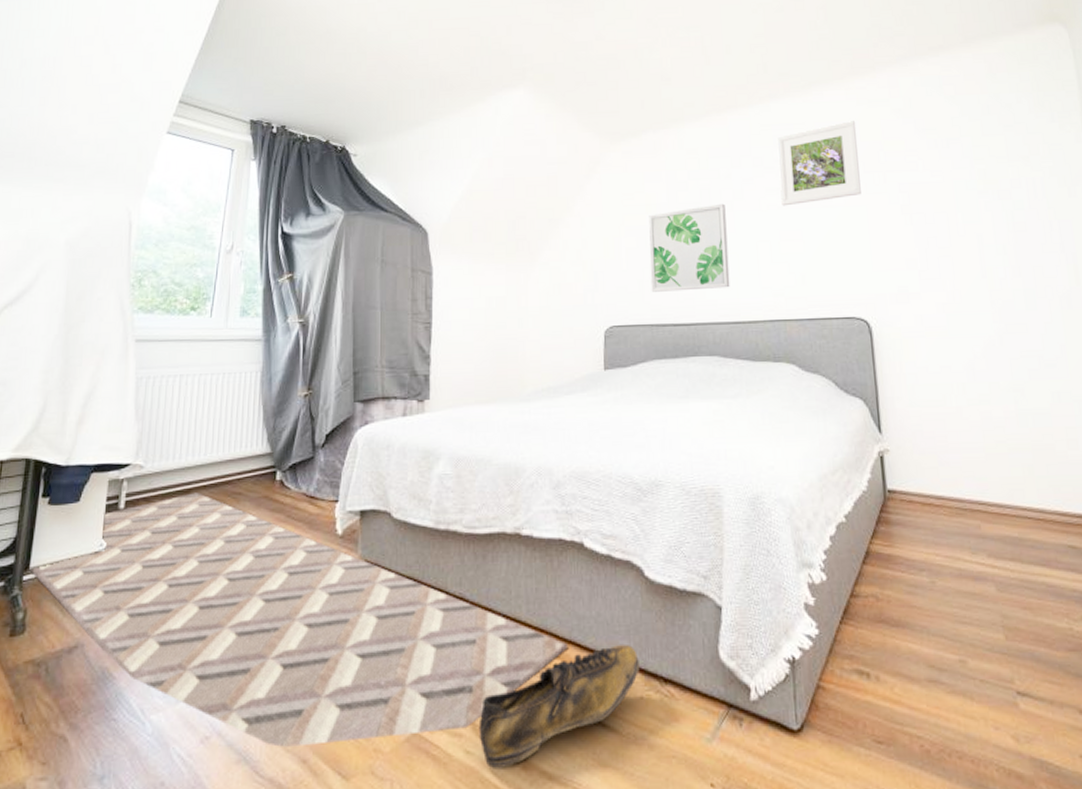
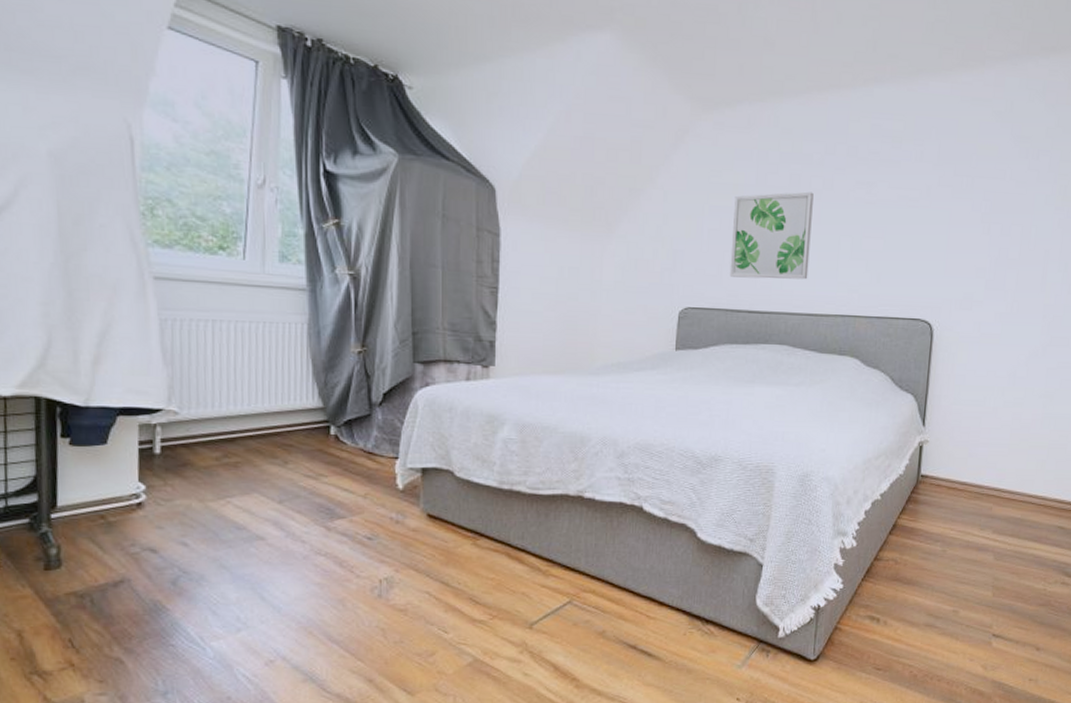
rug: present [28,492,567,747] -> none [56,442,622,669]
shoe: present [478,644,640,768] -> none [536,591,686,686]
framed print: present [776,121,861,206] -> none [869,118,956,202]

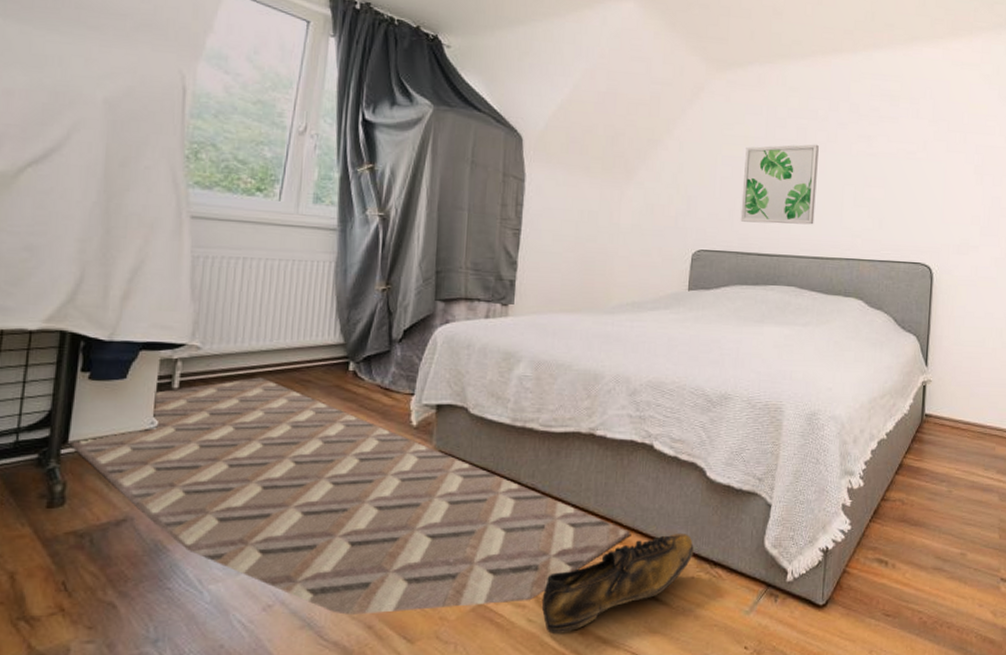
rug: none [56,442,622,669] -> present [67,377,630,615]
shoe: none [536,591,686,686] -> present [541,532,694,634]

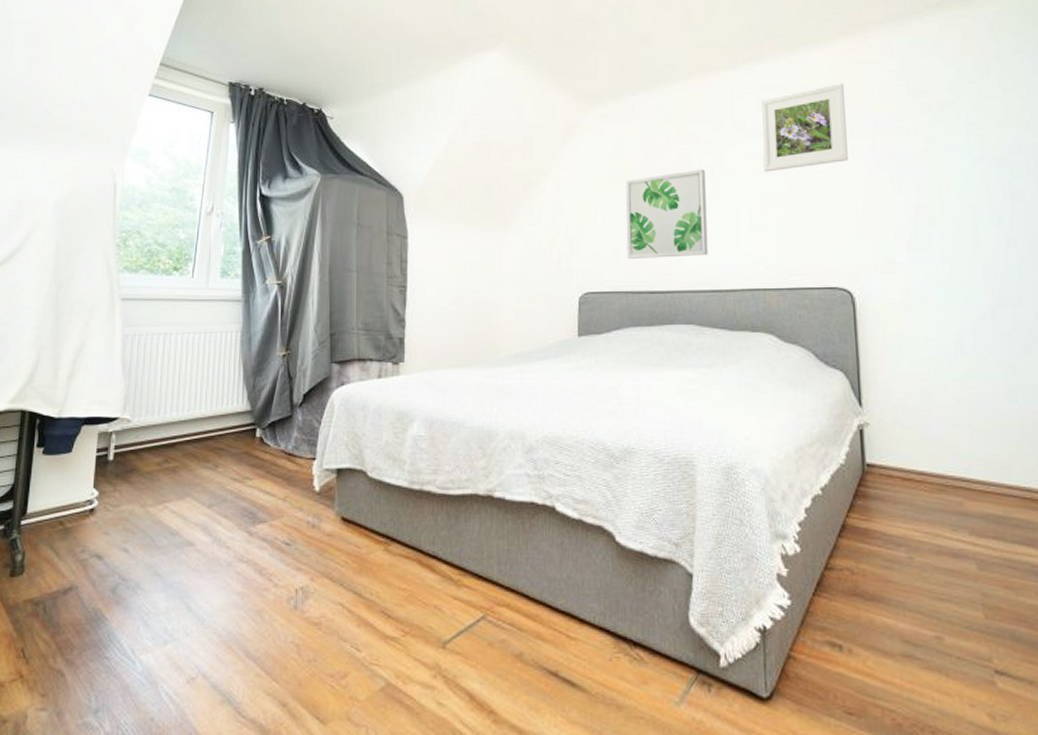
rug: present [67,377,630,615] -> none [26,447,538,691]
shoe: present [541,532,694,634] -> none [450,606,609,720]
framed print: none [870,80,948,154] -> present [760,83,848,172]

